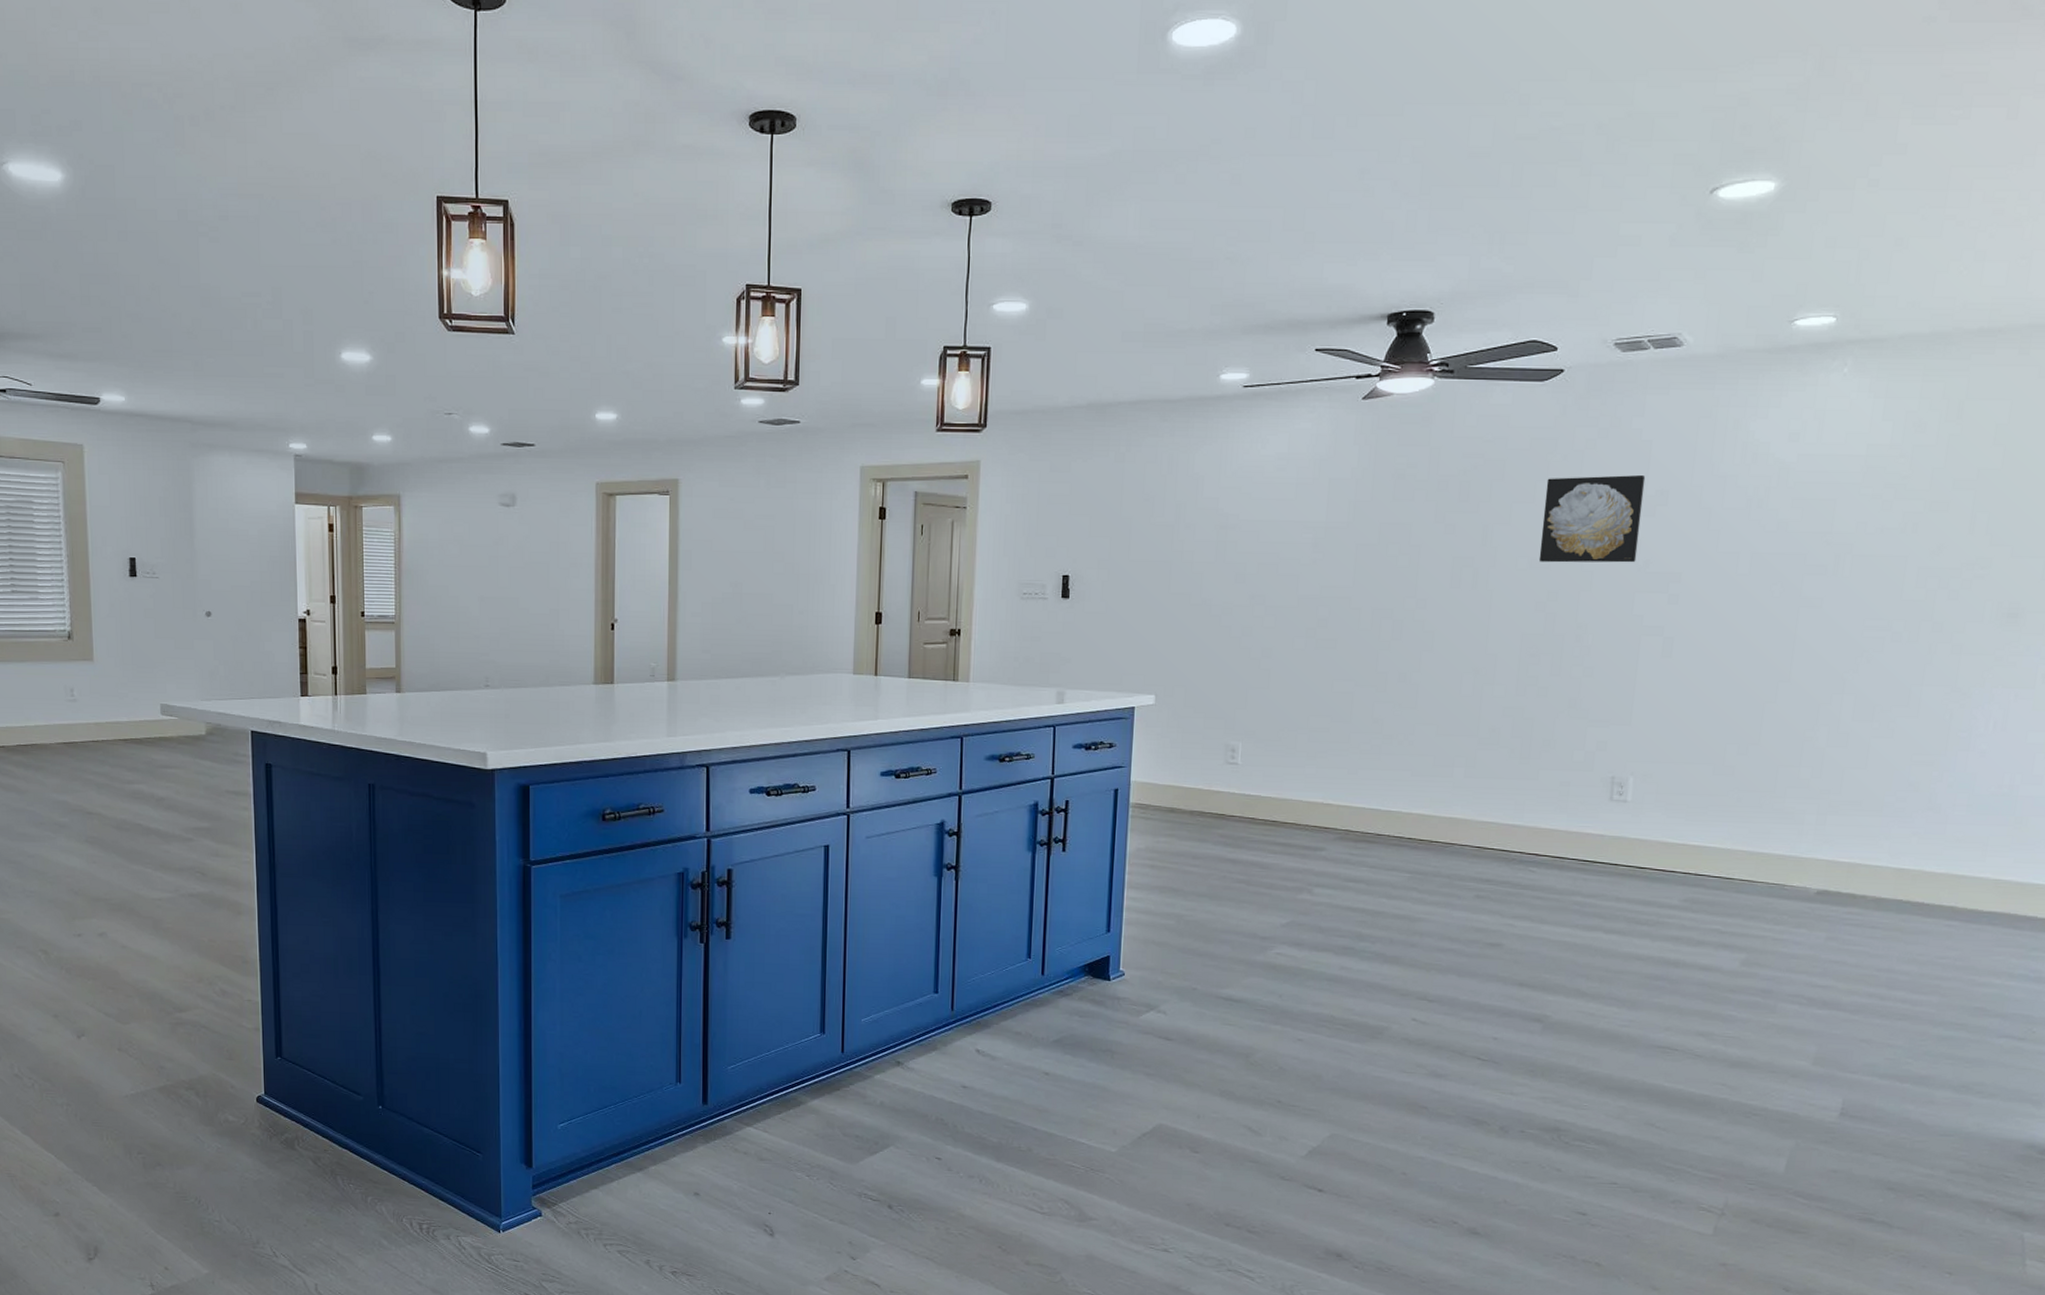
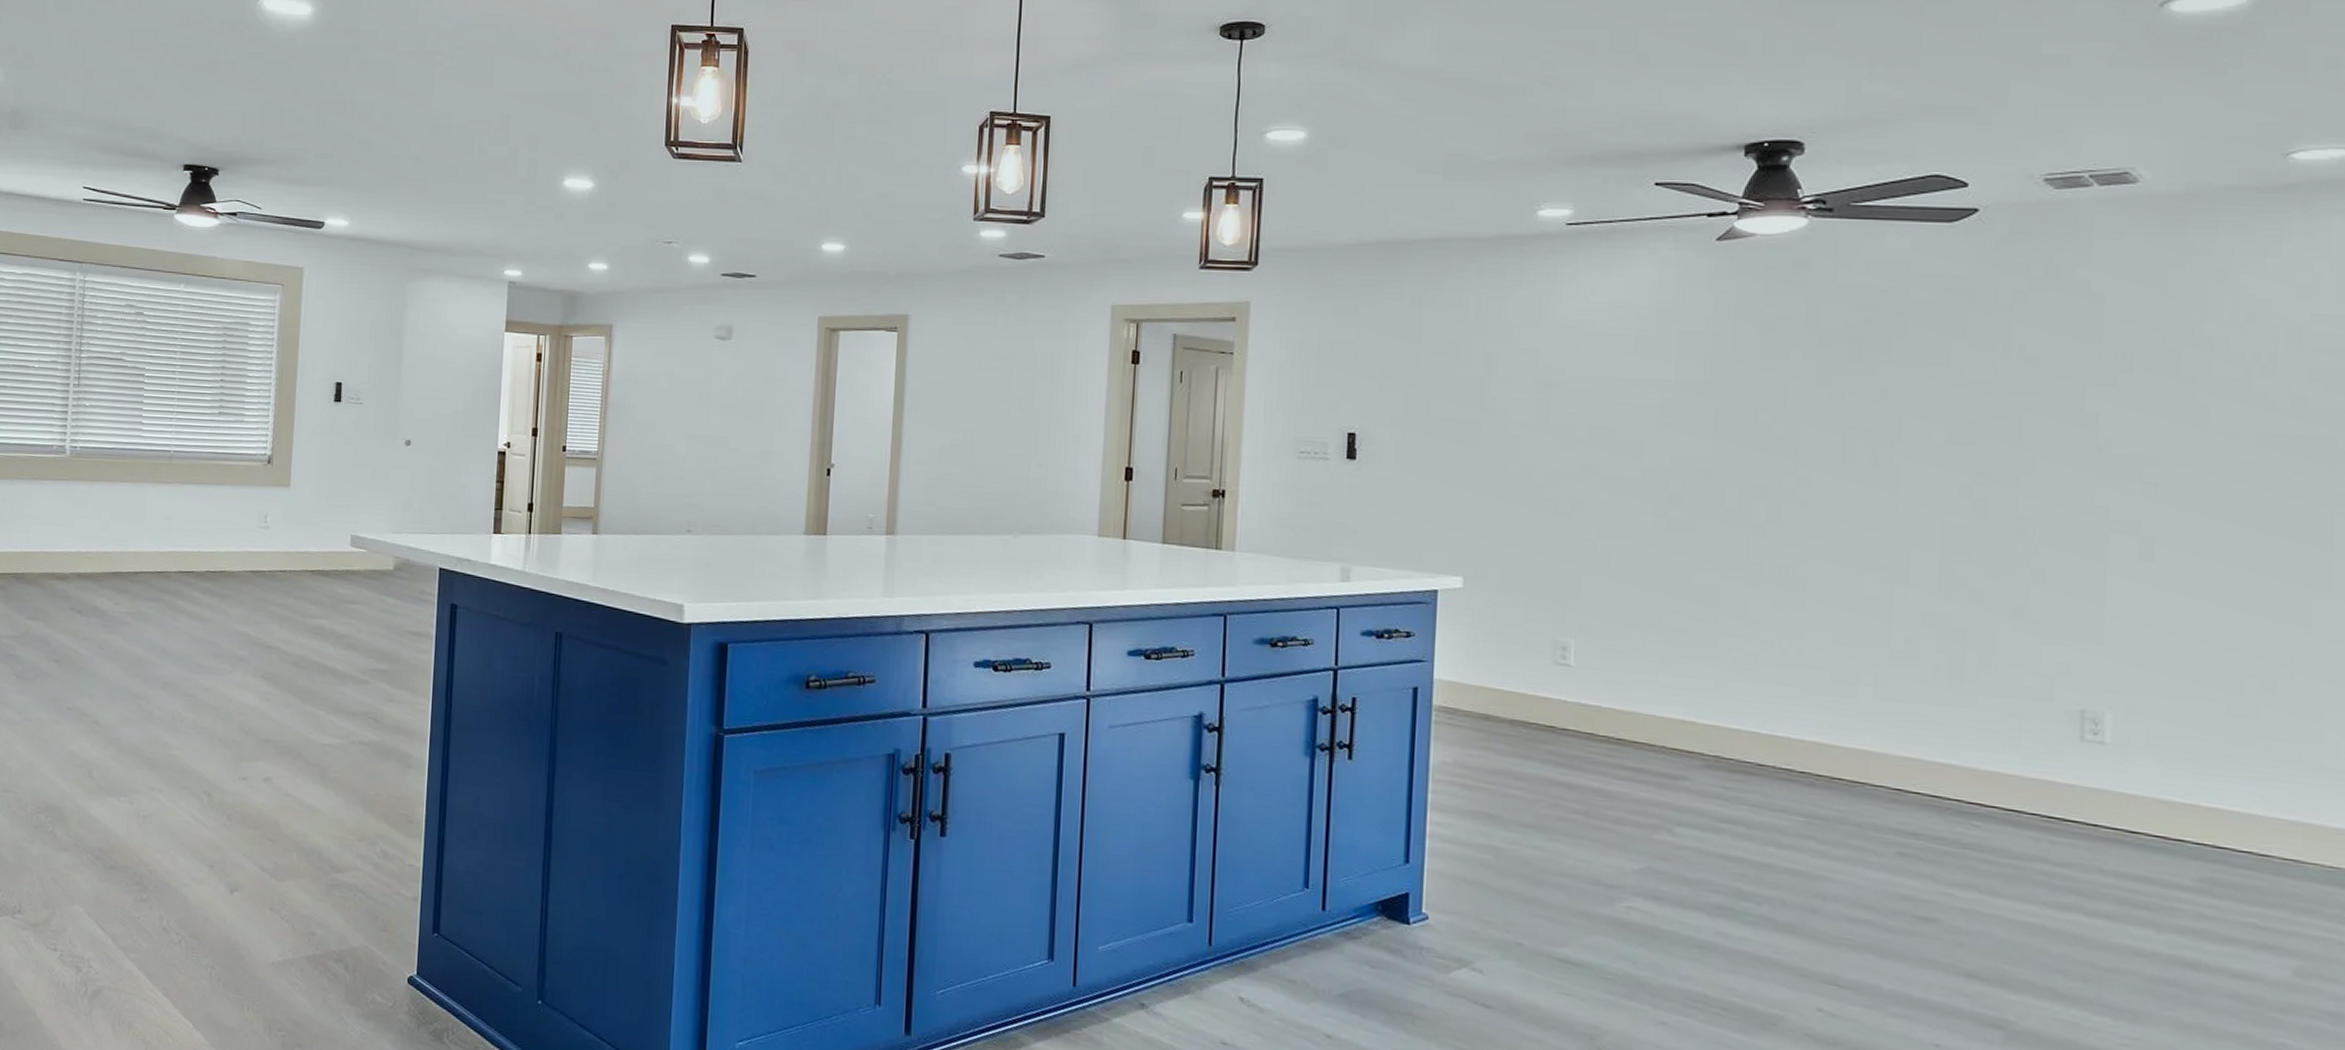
wall art: present [1538,475,1646,563] -> none [1959,334,2099,442]

